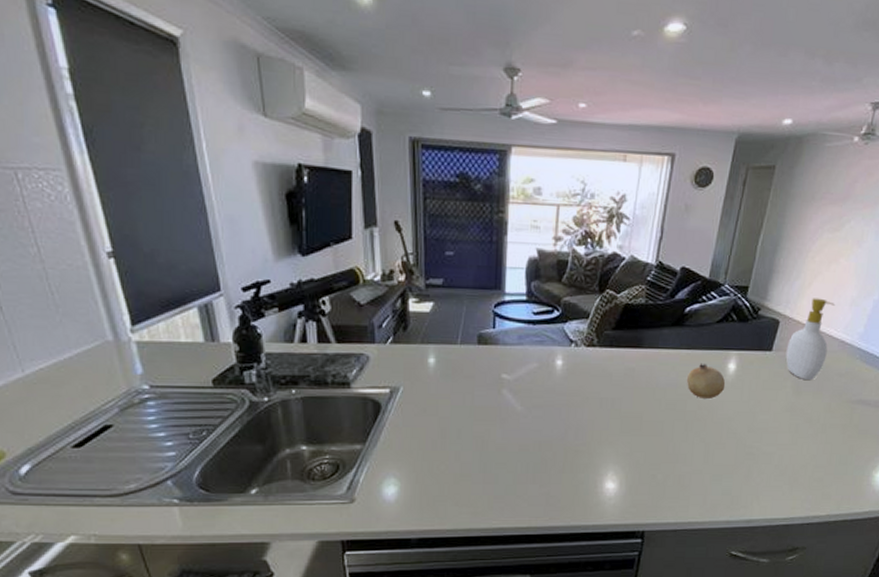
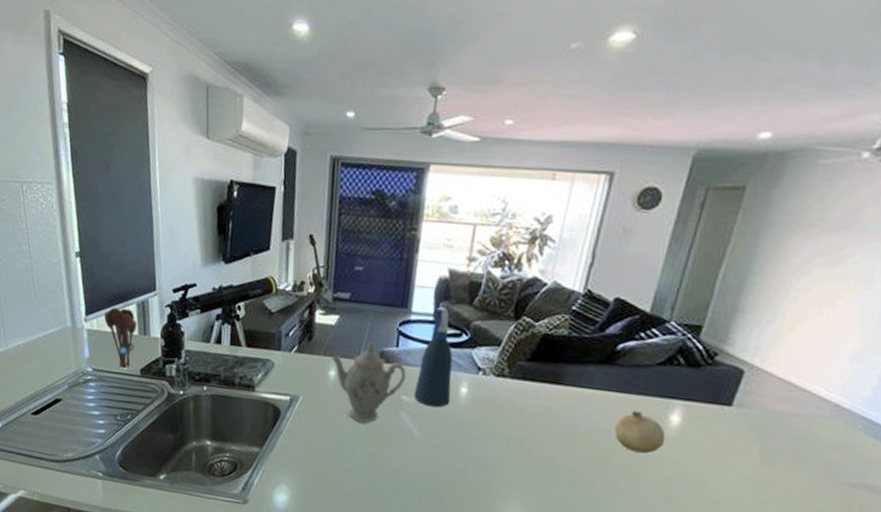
utensil holder: none [157,313,202,382] -> present [104,307,137,369]
teapot: none [428,326,505,404] -> present [330,342,407,423]
spray bottle: none [513,286,548,382] -> present [413,306,453,408]
soap bottle: present [785,298,835,380] -> none [751,346,827,449]

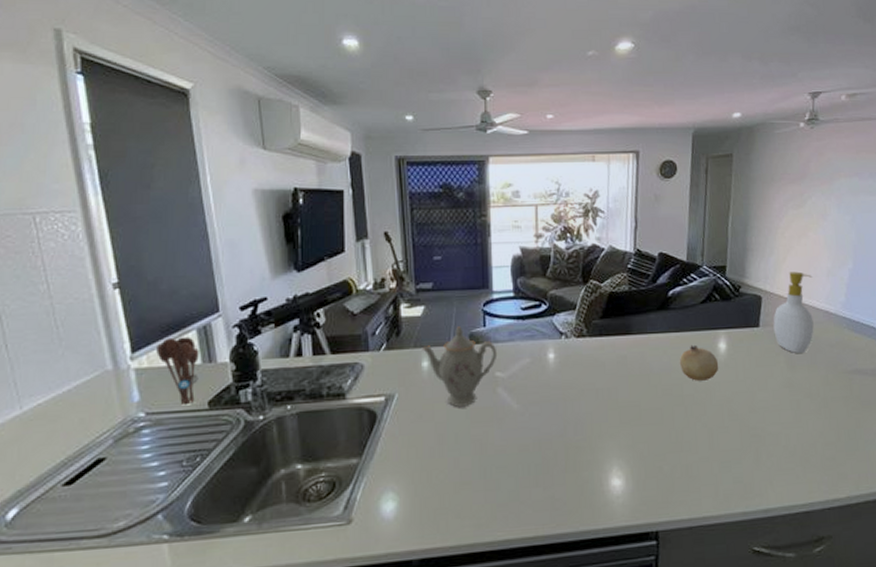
spray bottle: present [413,306,453,408] -> none [507,282,541,378]
soap bottle: none [751,346,827,449] -> present [773,271,814,353]

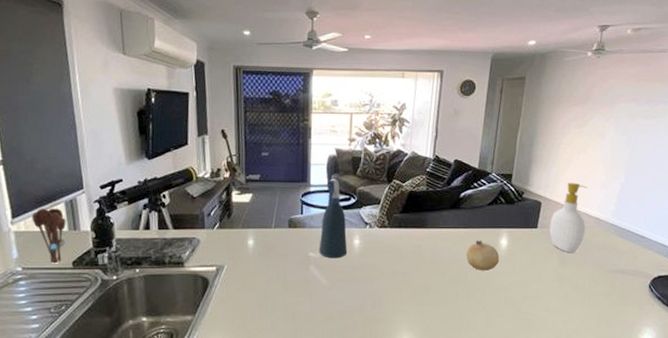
teapot: present [421,326,498,407] -> none [248,213,312,279]
spray bottle: none [507,282,541,378] -> present [319,178,348,259]

